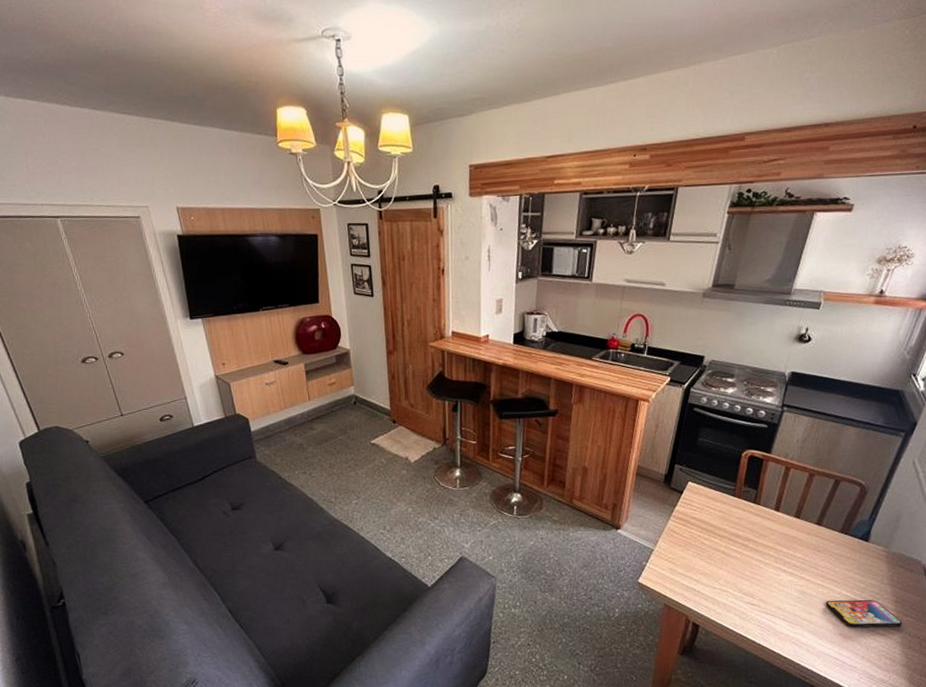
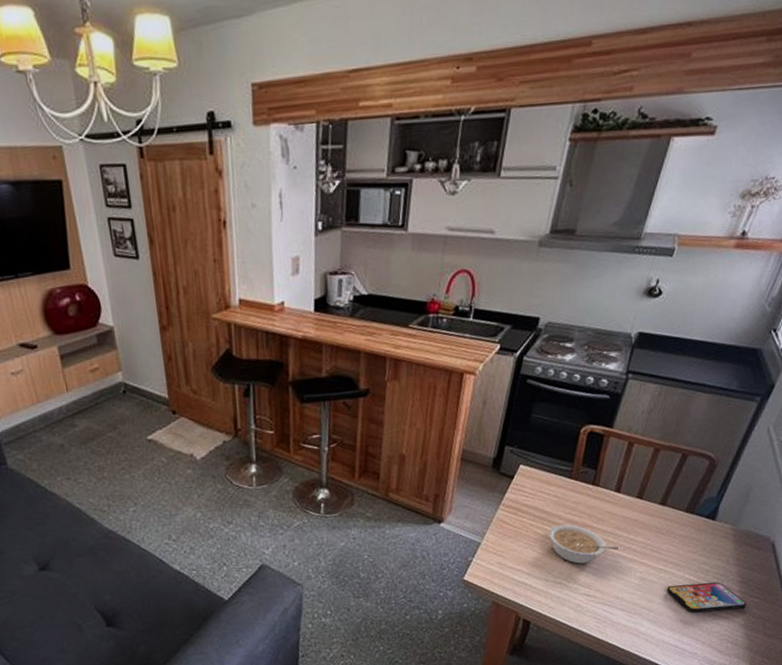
legume: none [715,537,780,574] -> present [549,524,620,564]

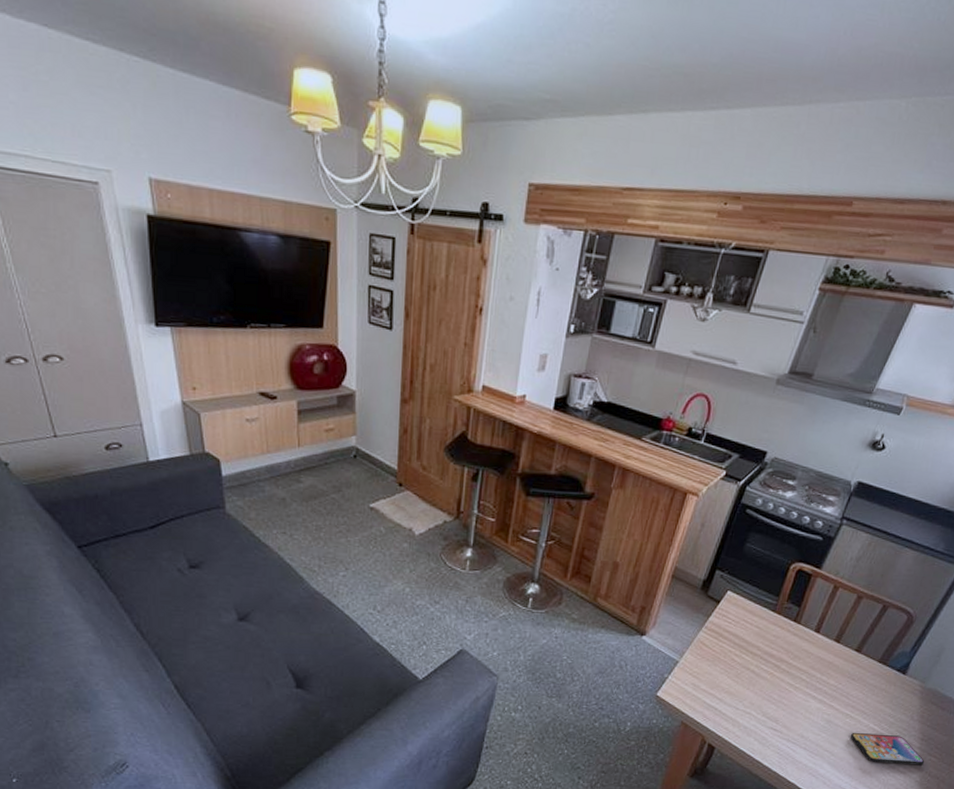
legume: present [549,524,620,564] -> none [745,655,812,697]

